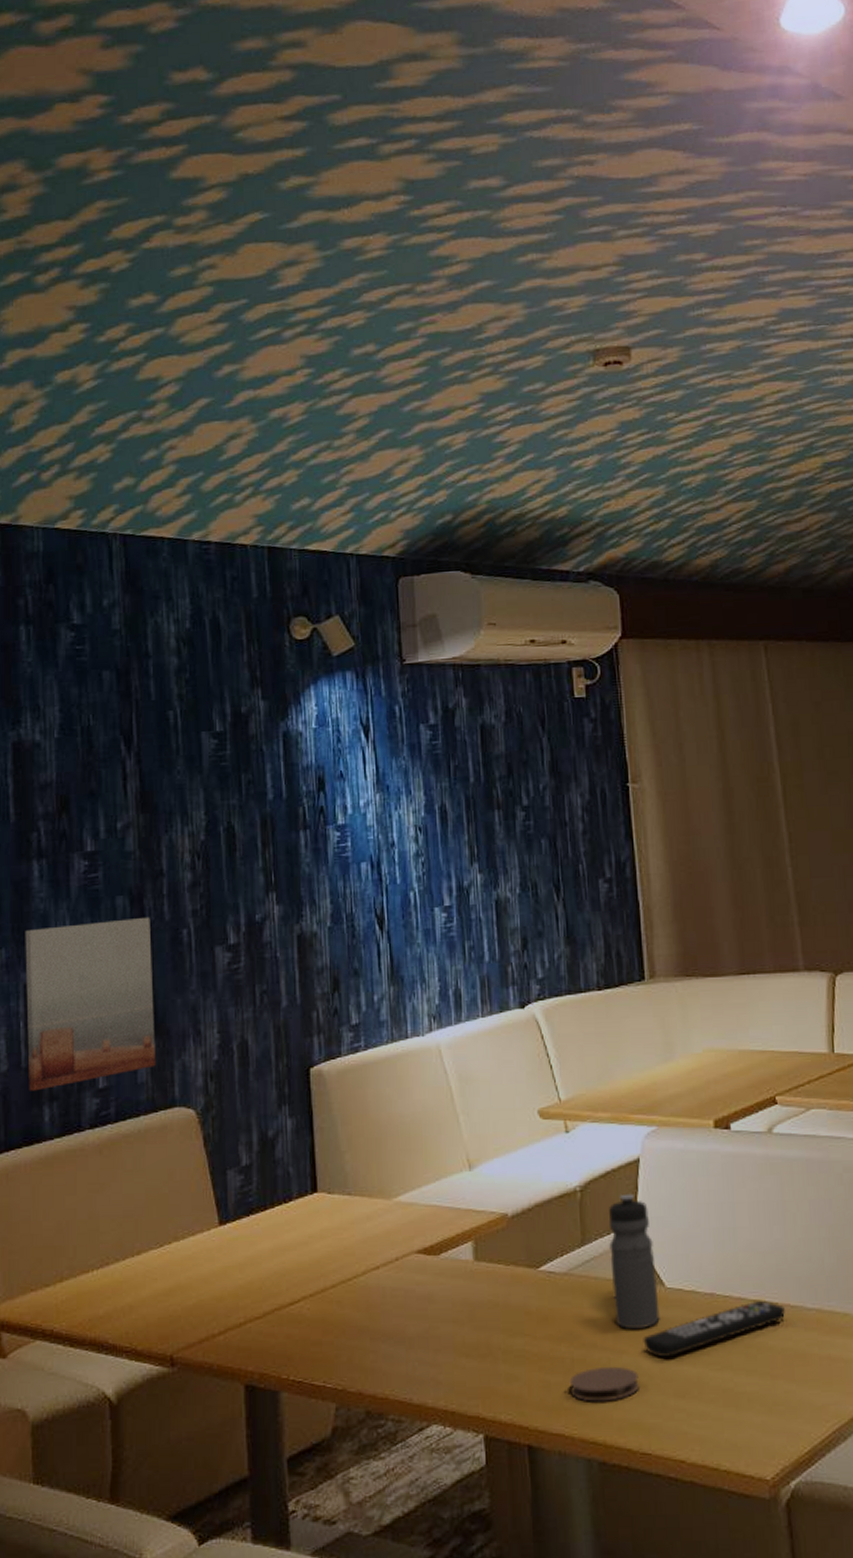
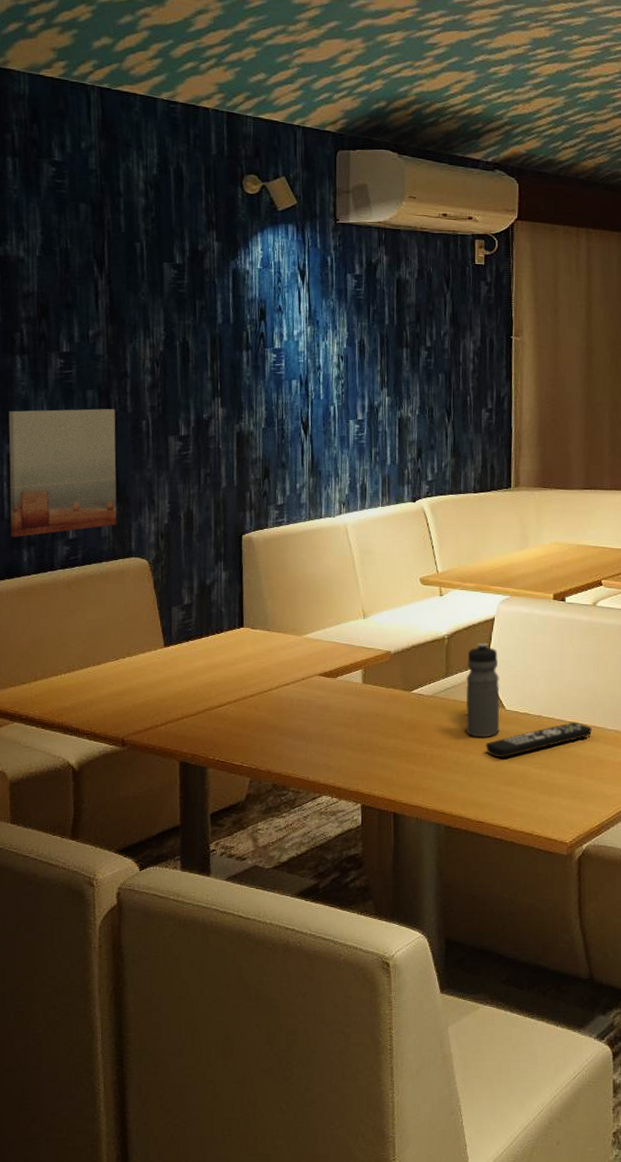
coaster: present [569,1366,639,1402] -> none [428,762,480,786]

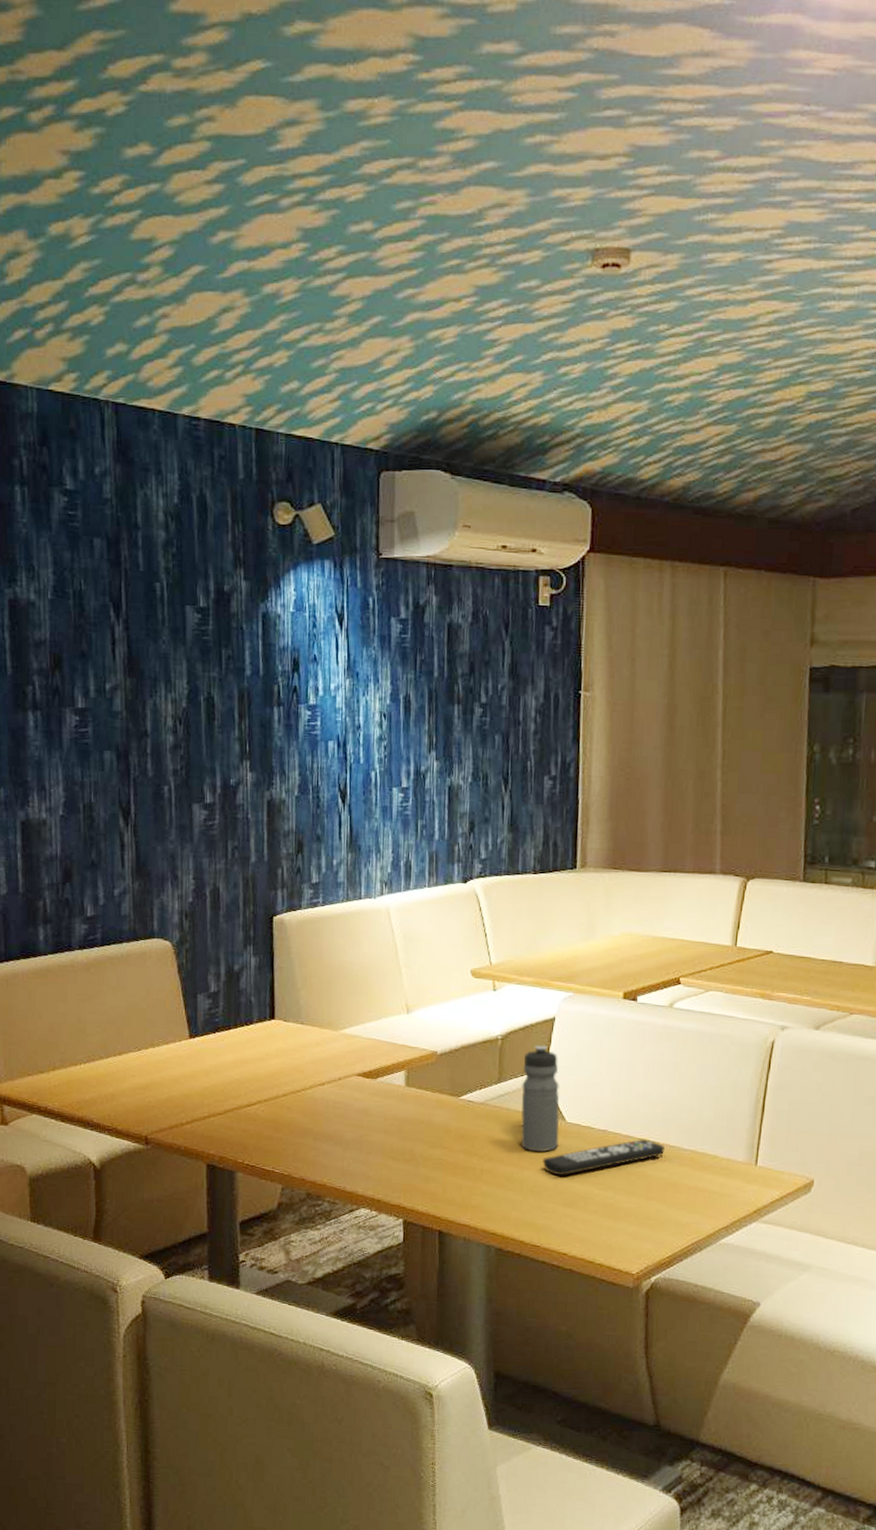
wall art: present [8,408,117,537] -> none [21,771,138,914]

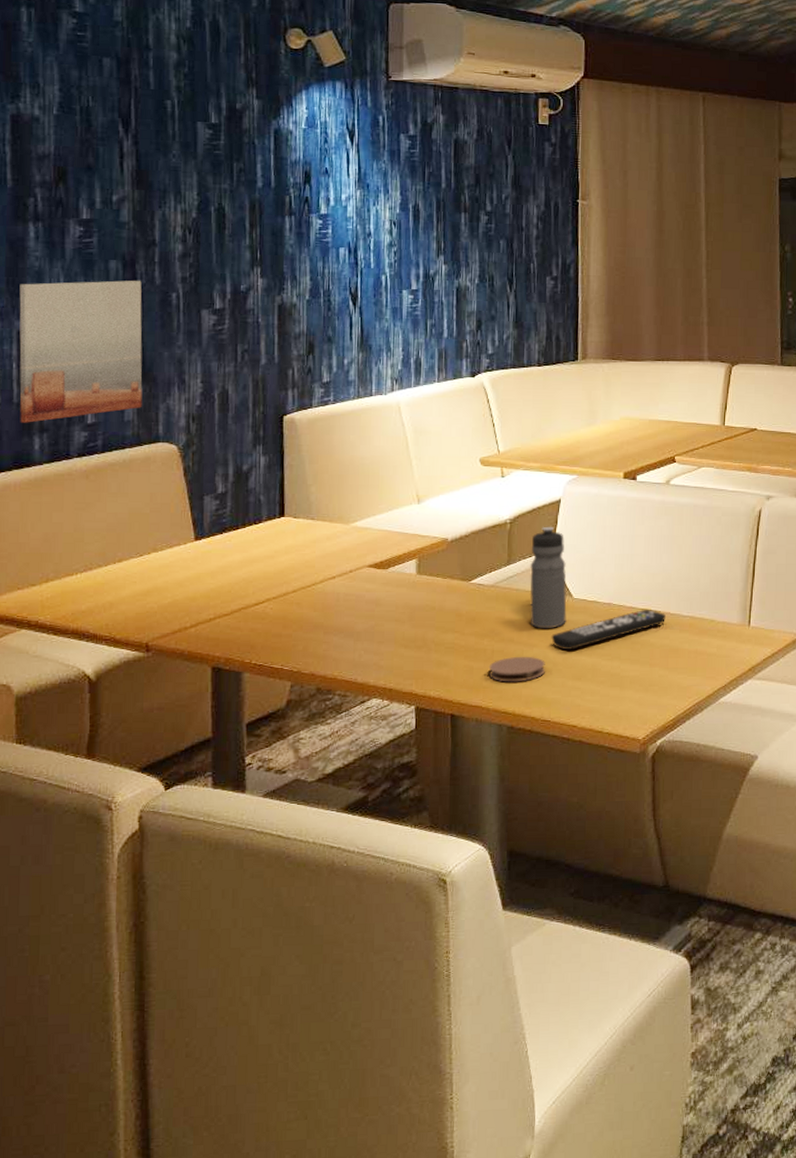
wall art: none [21,771,138,914] -> present [19,280,143,423]
coaster: none [477,1177,536,1204] -> present [488,656,545,682]

